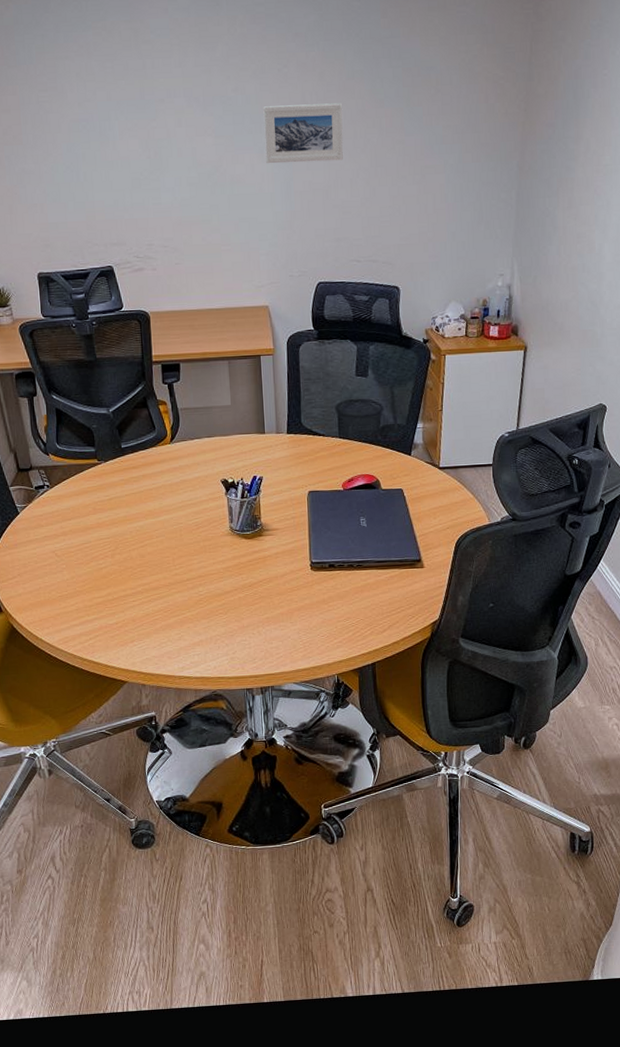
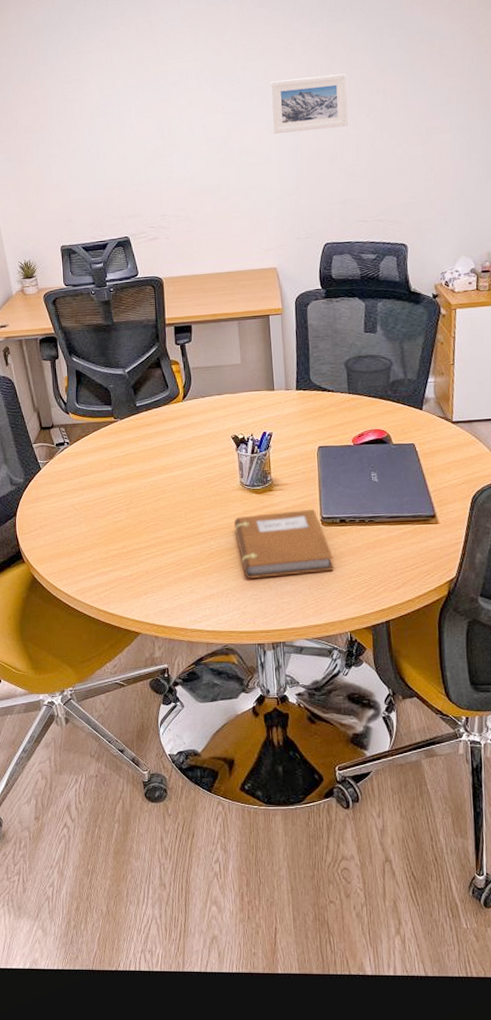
notebook: none [223,554,323,624] -> present [234,509,334,578]

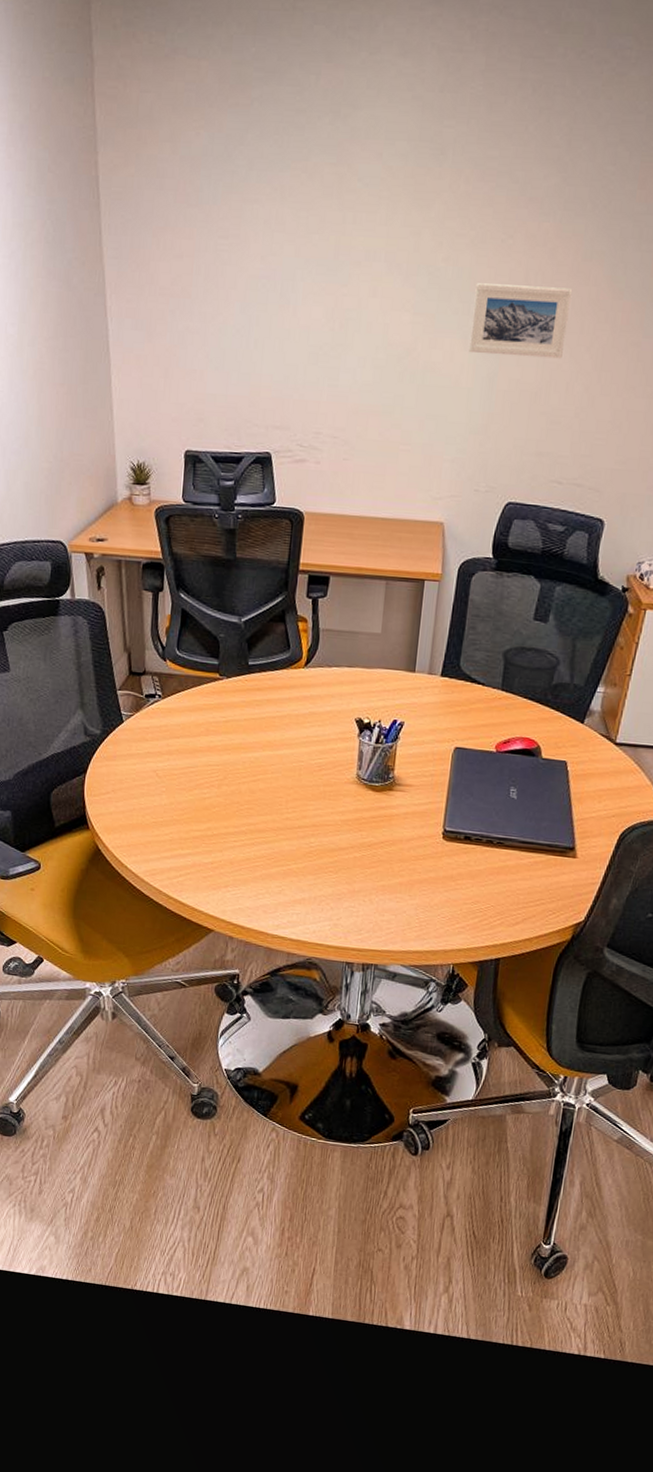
notebook: present [234,509,334,578] -> none [341,814,450,893]

